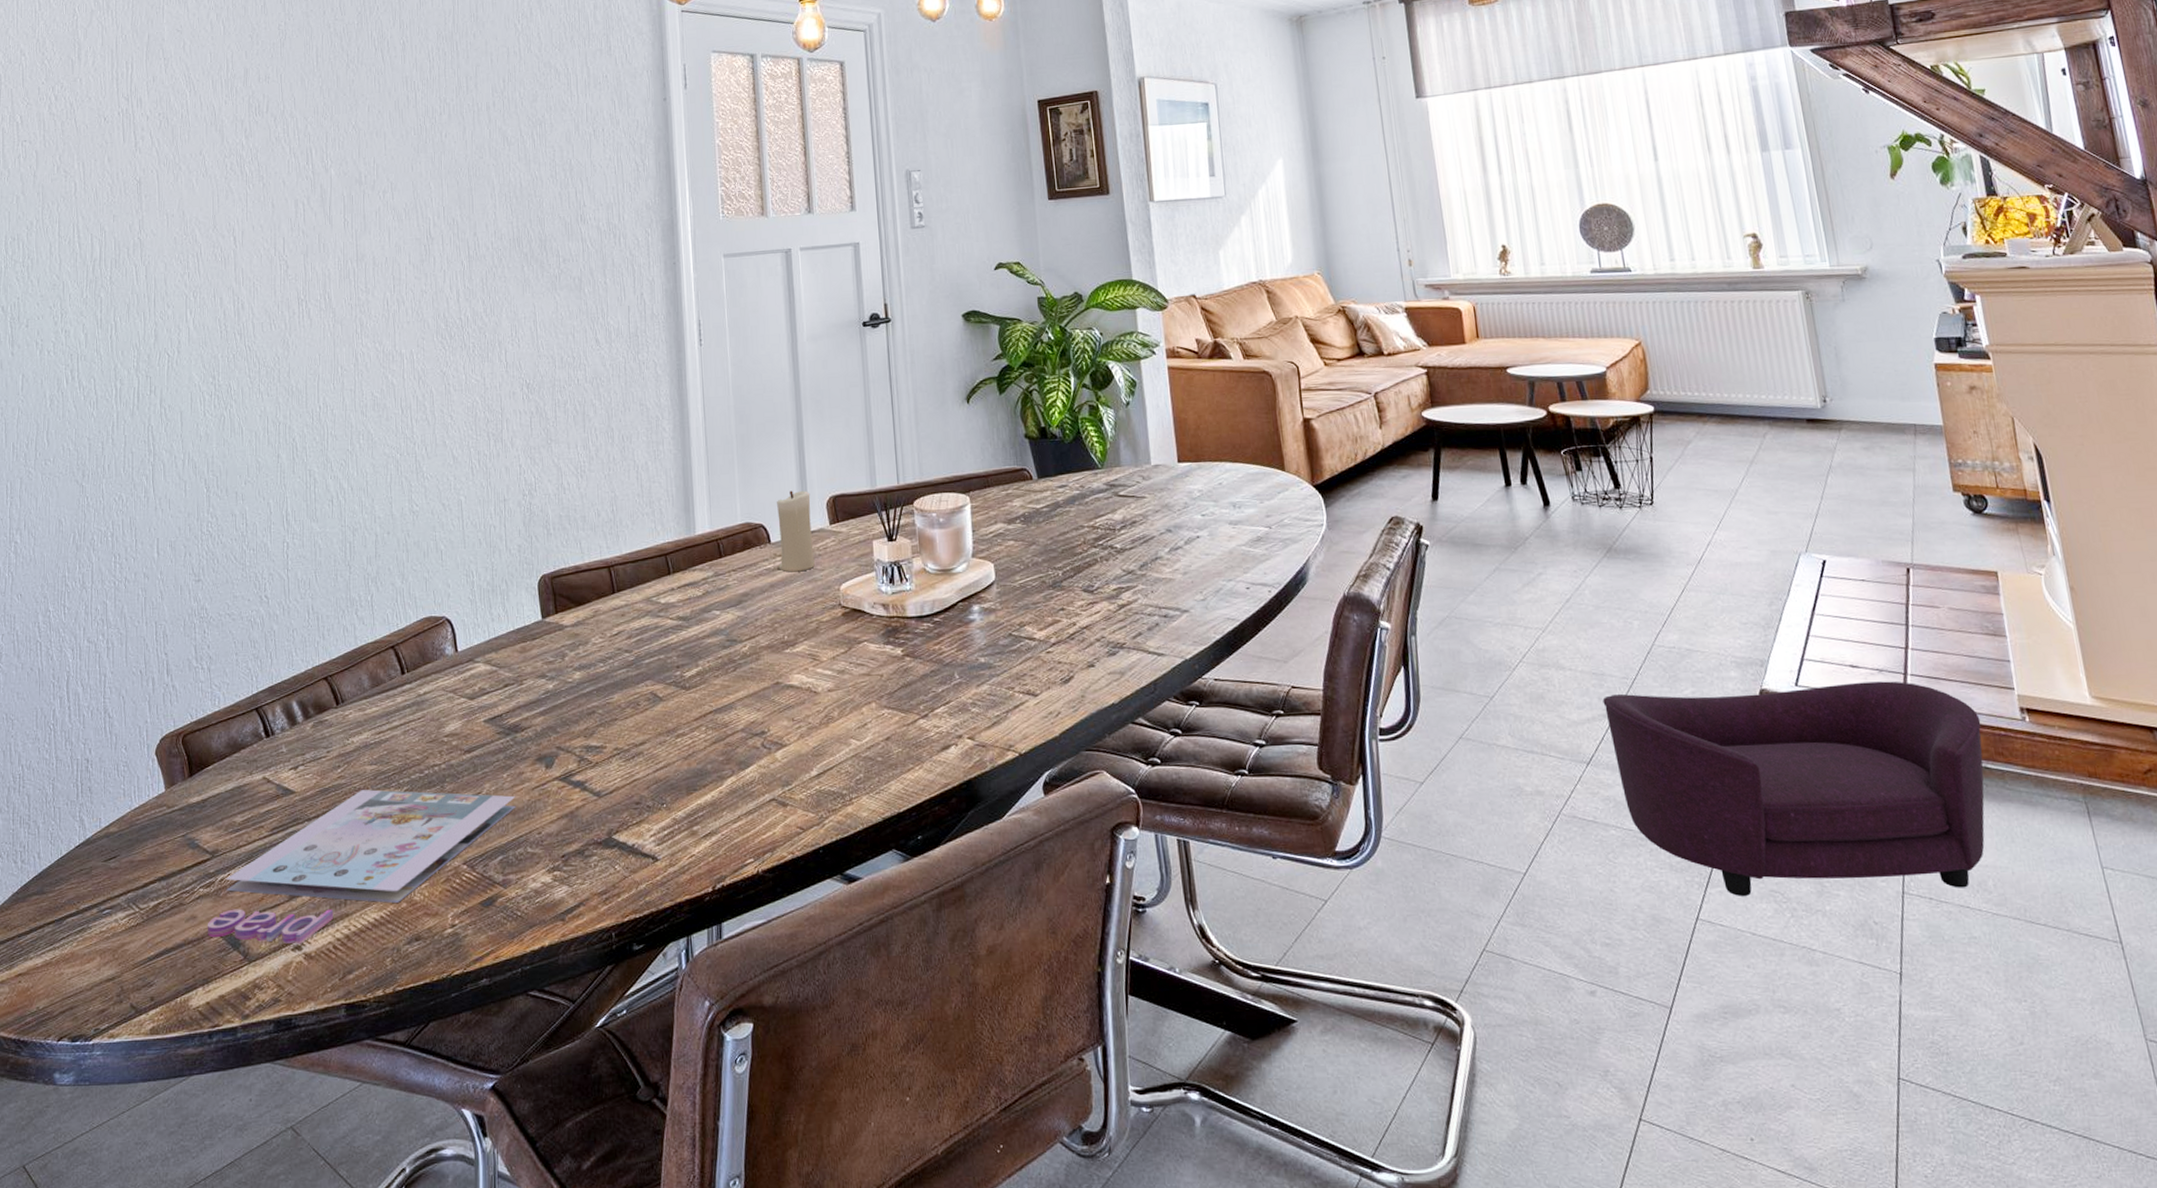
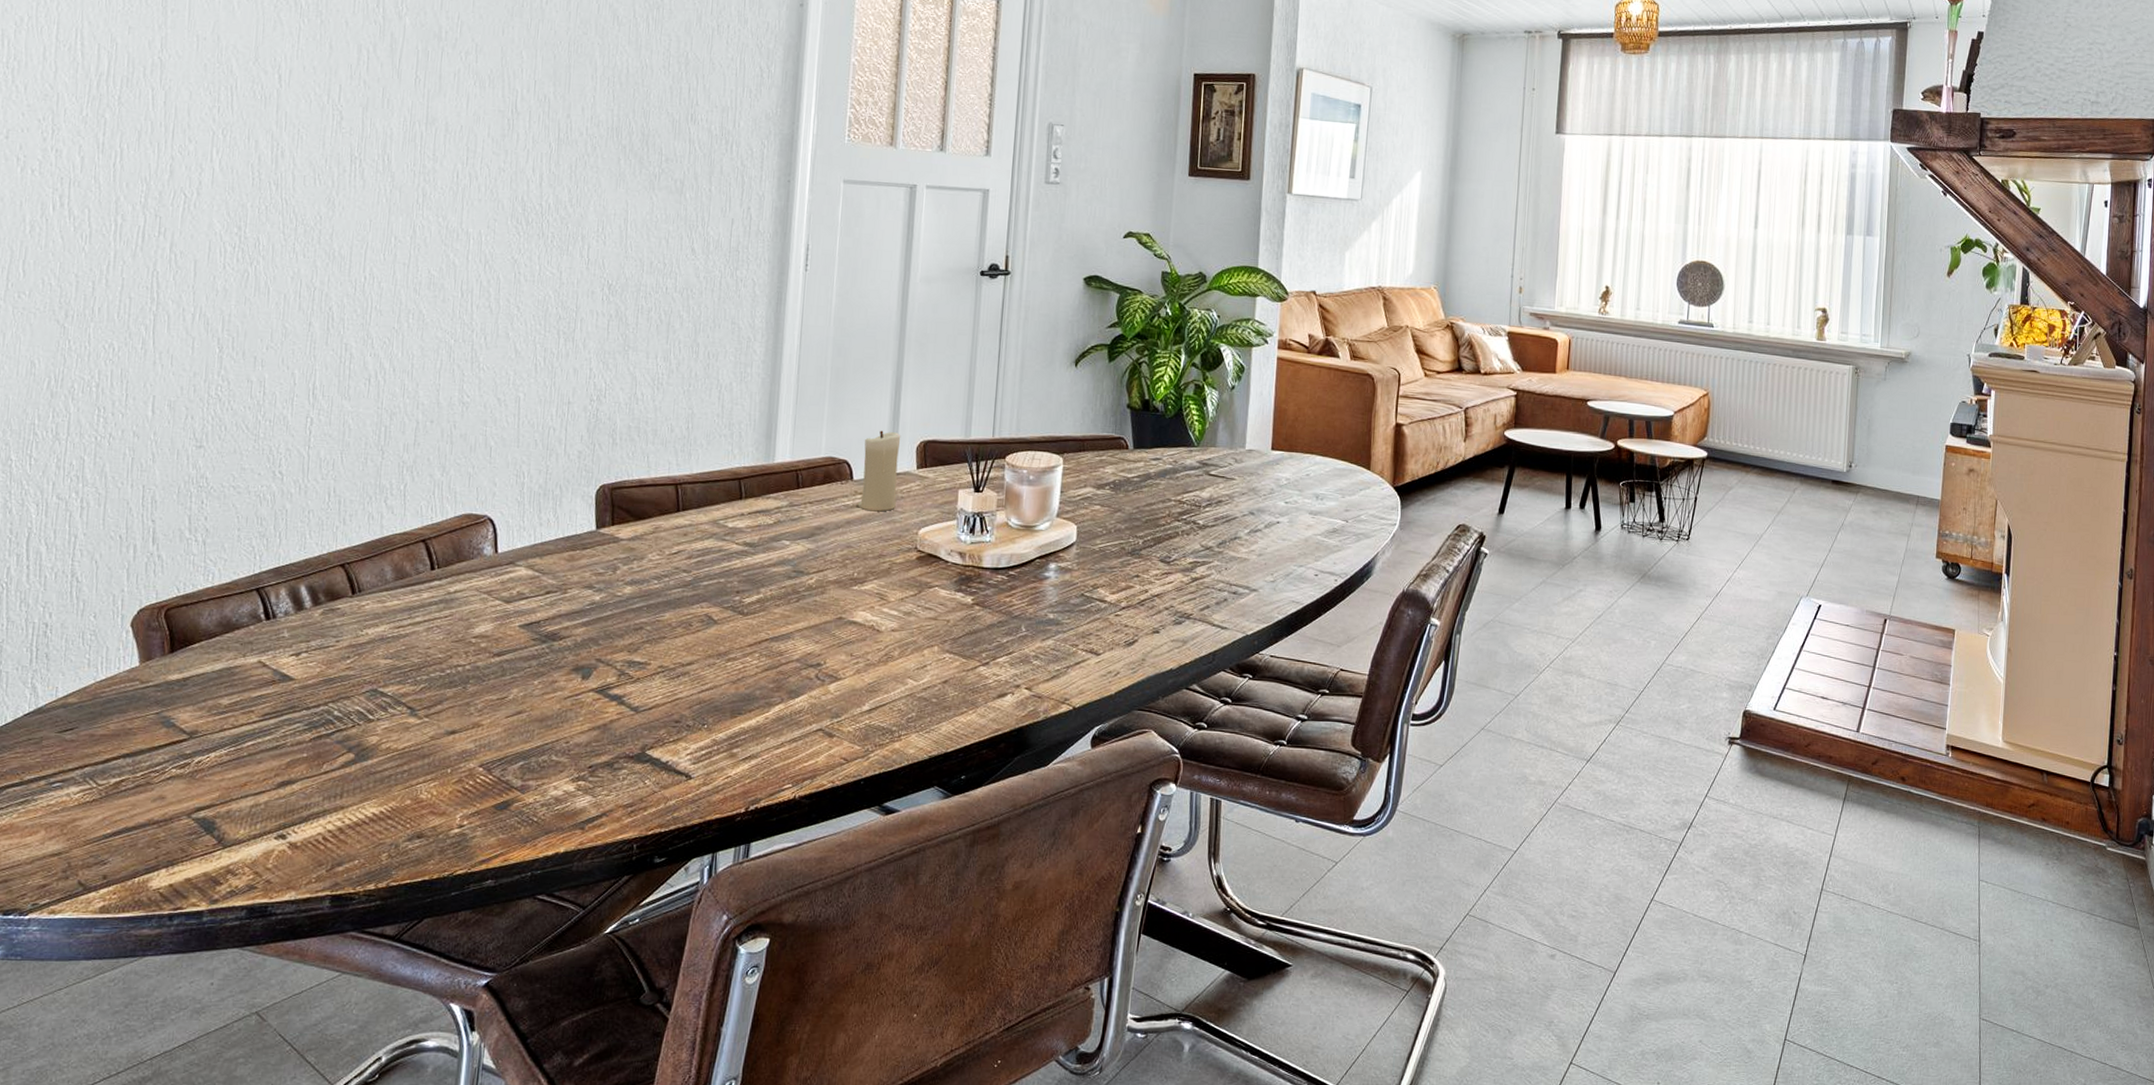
magazine: present [207,789,516,944] -> none [177,683,546,833]
dog bed: present [1602,681,1985,896] -> none [1611,703,1914,889]

